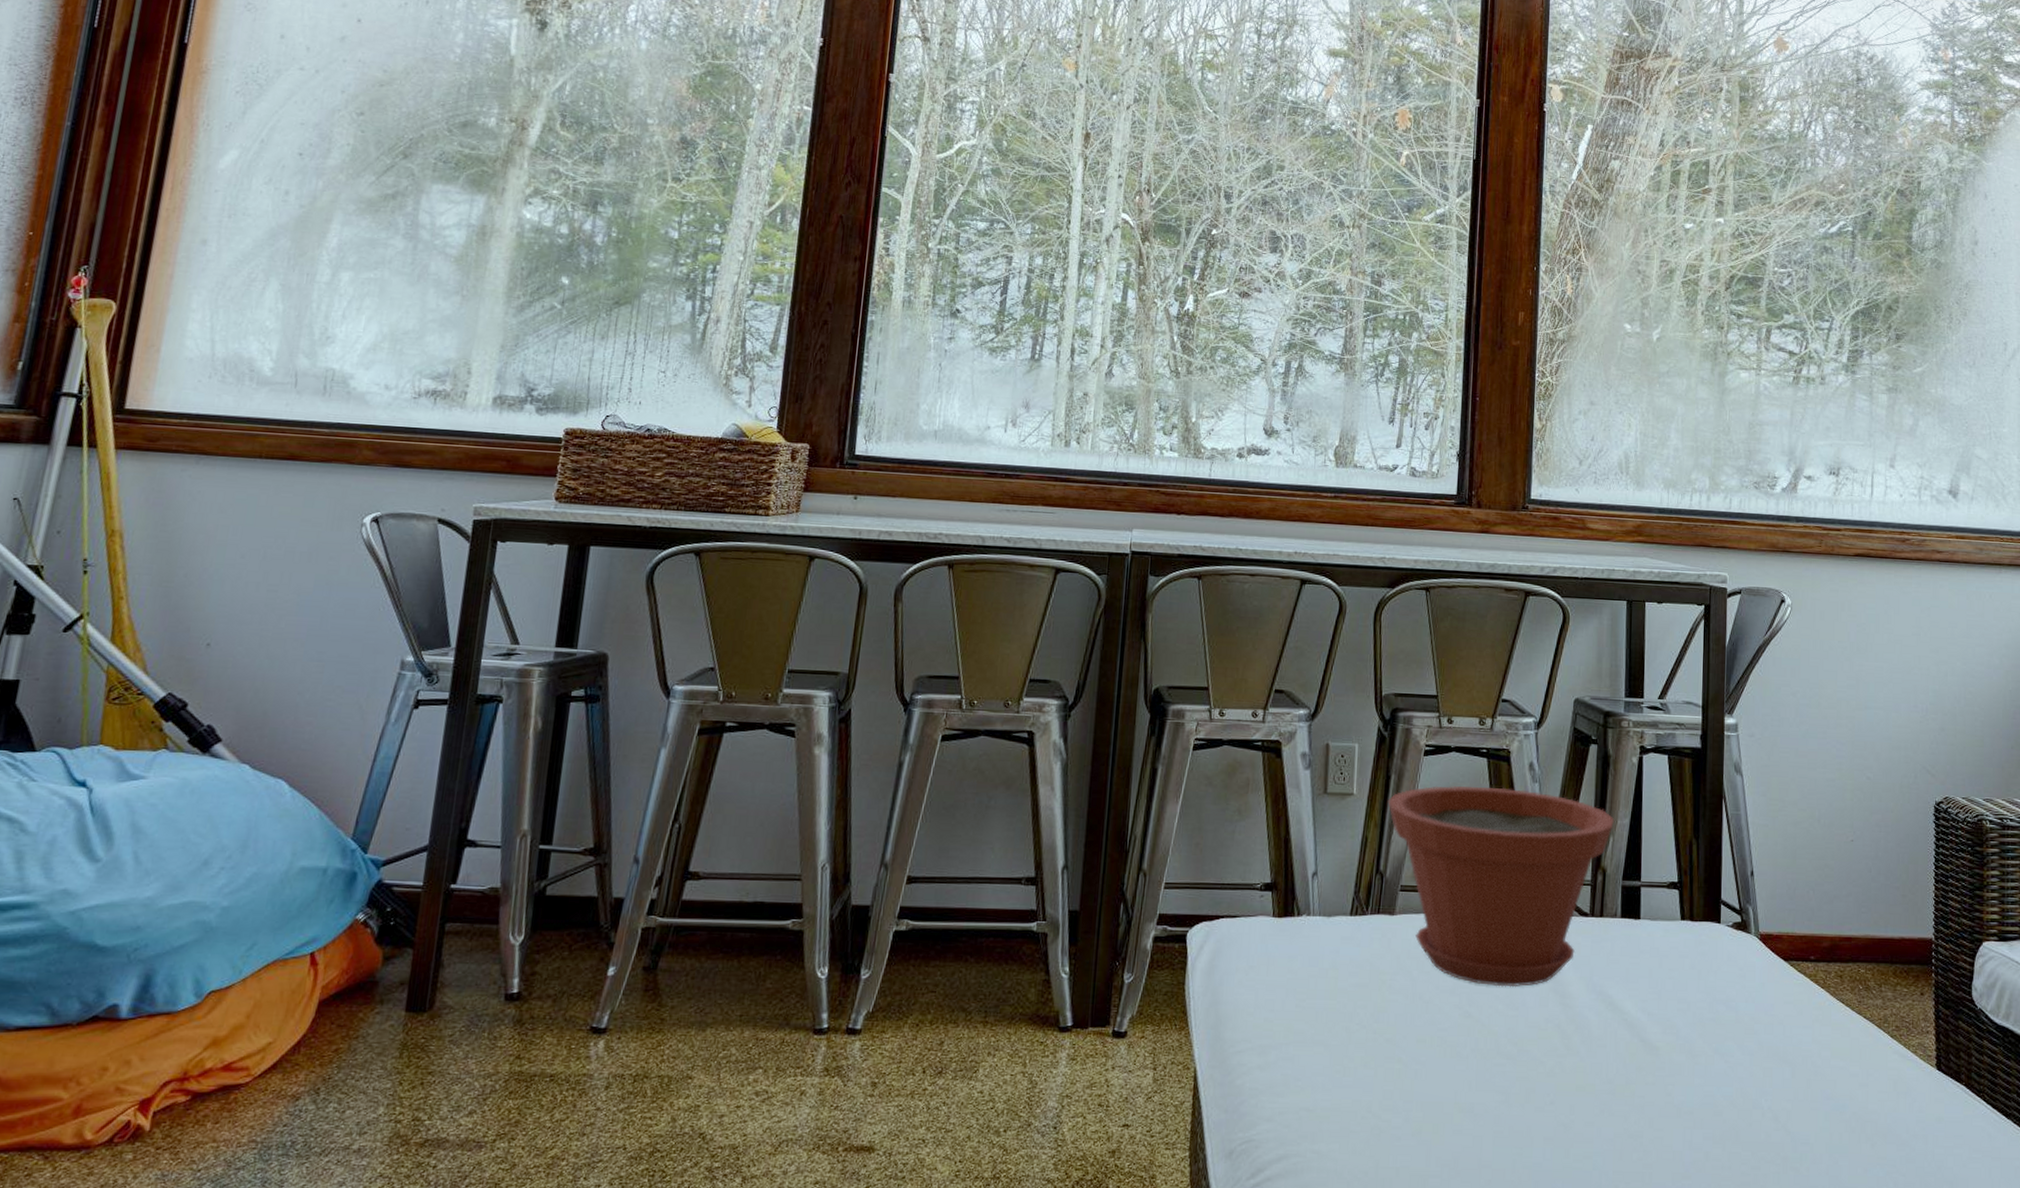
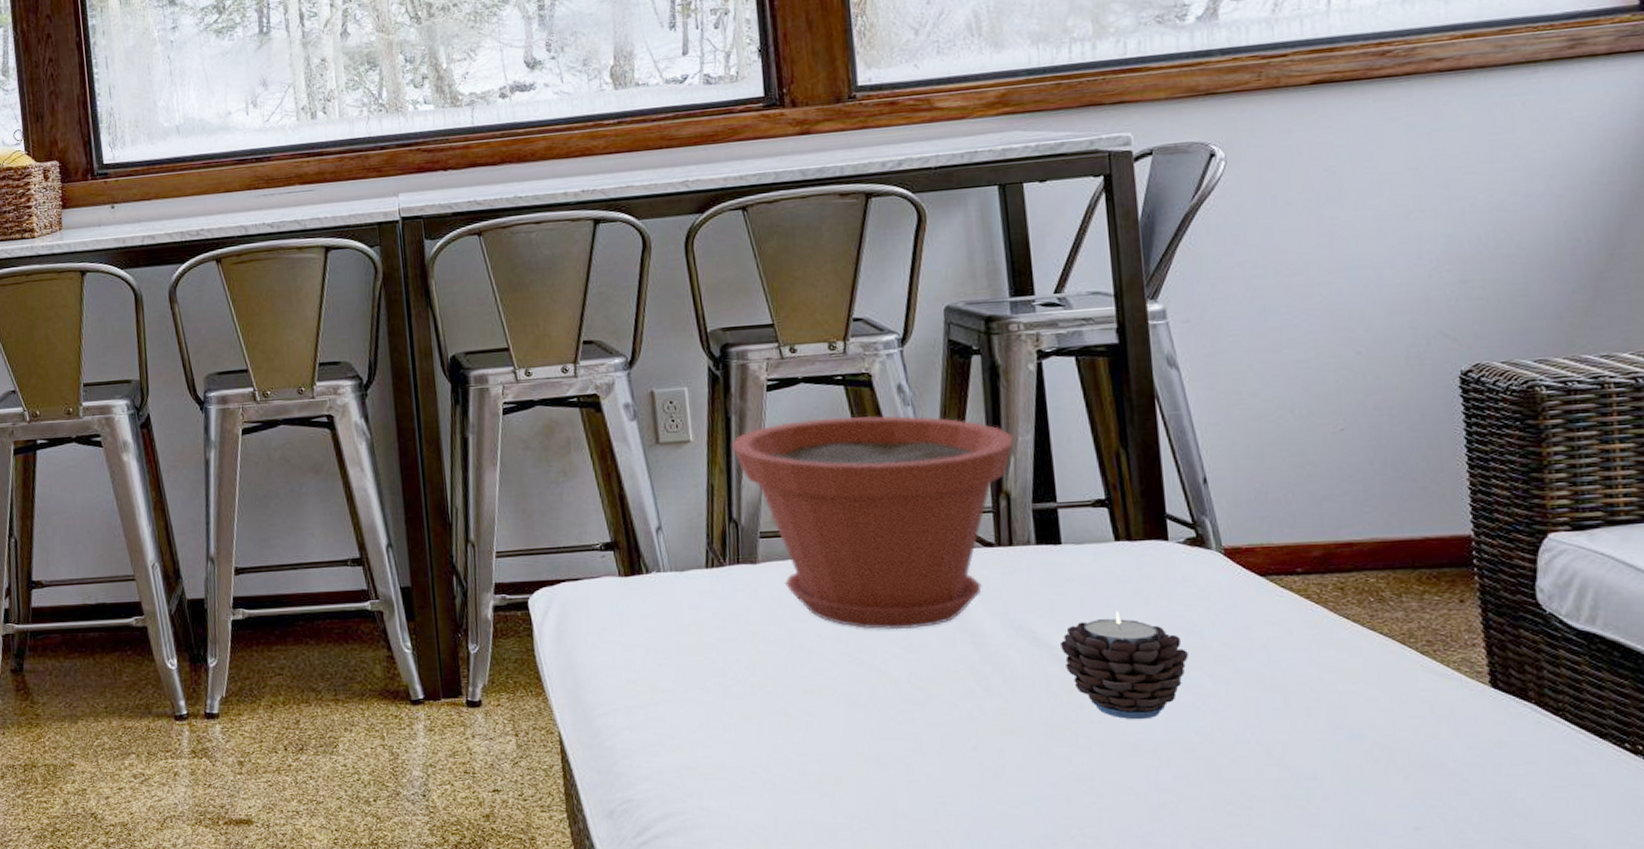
candle: none [1630,982,1725,1083] -> present [1061,610,1188,720]

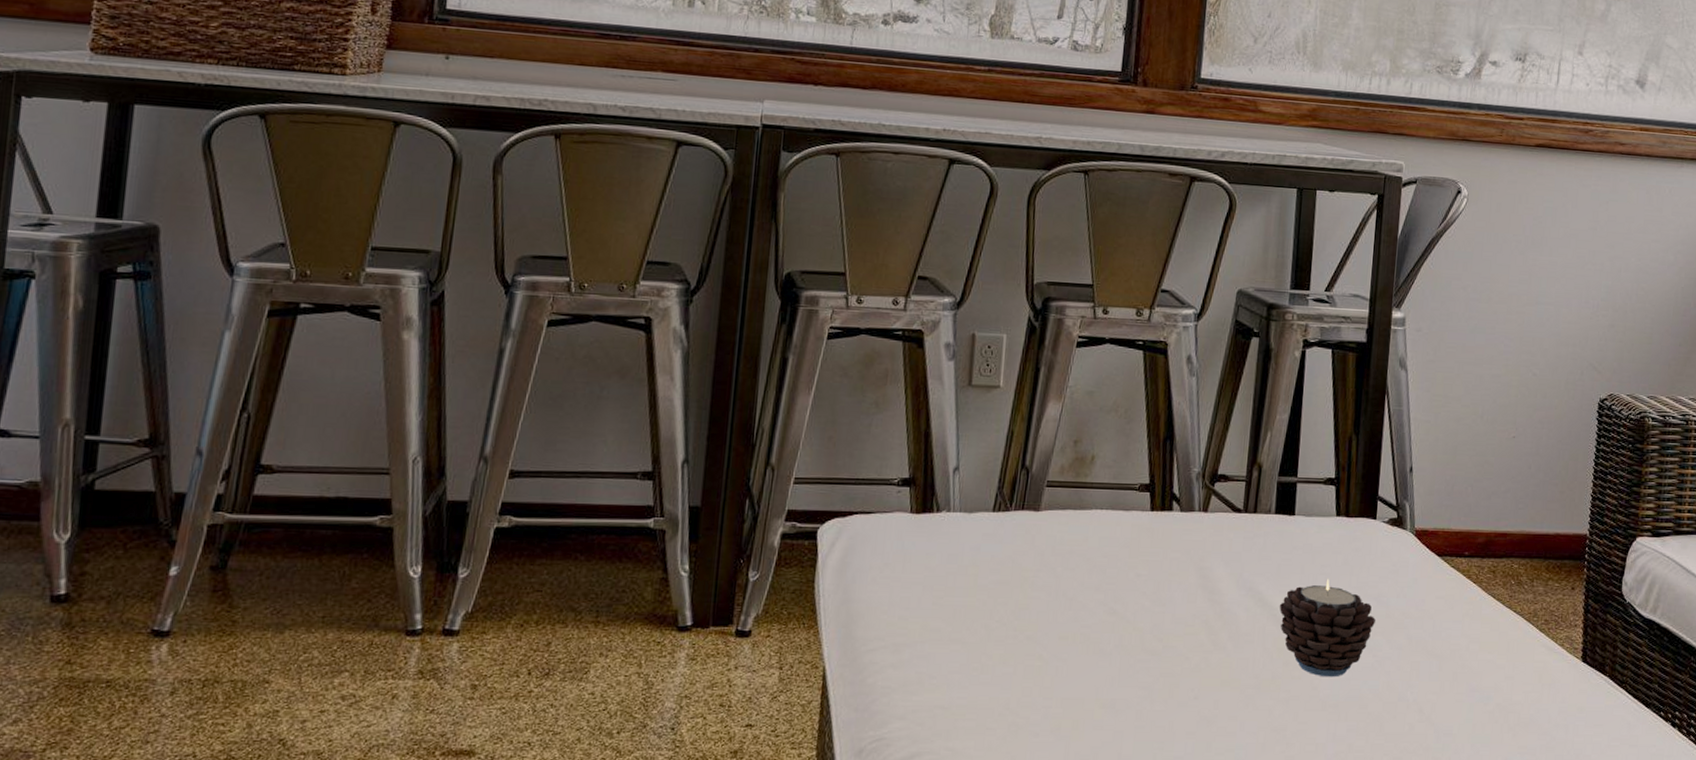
plant pot: present [731,415,1015,630] -> none [1036,378,1274,584]

